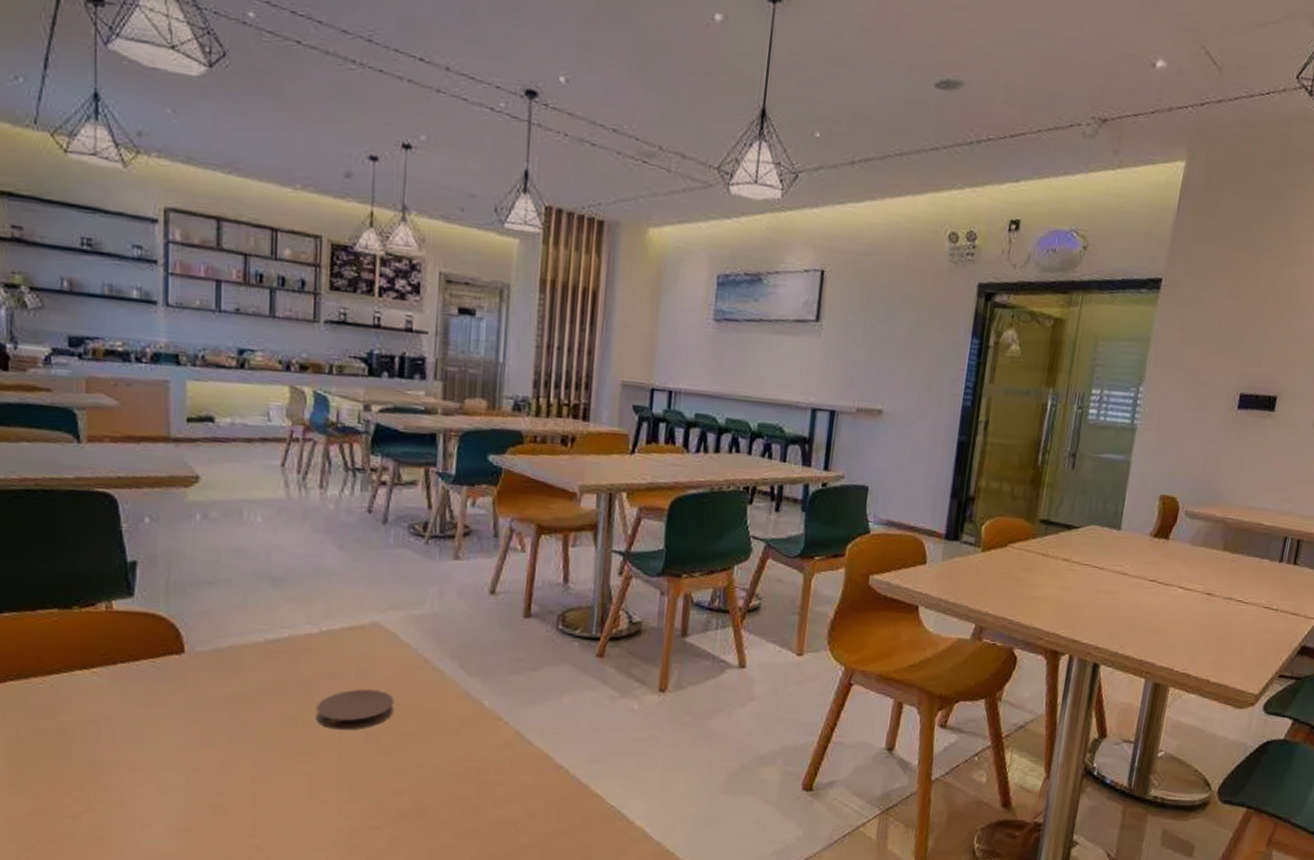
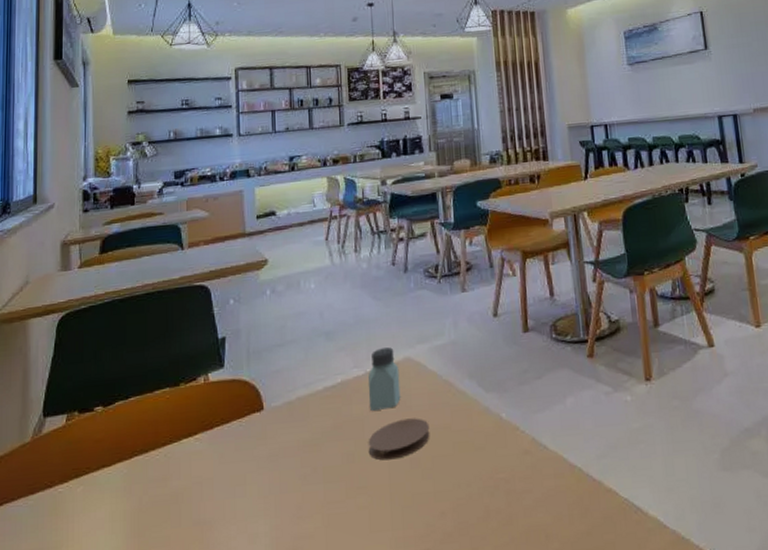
saltshaker: none [321,606,364,676] -> present [368,347,401,411]

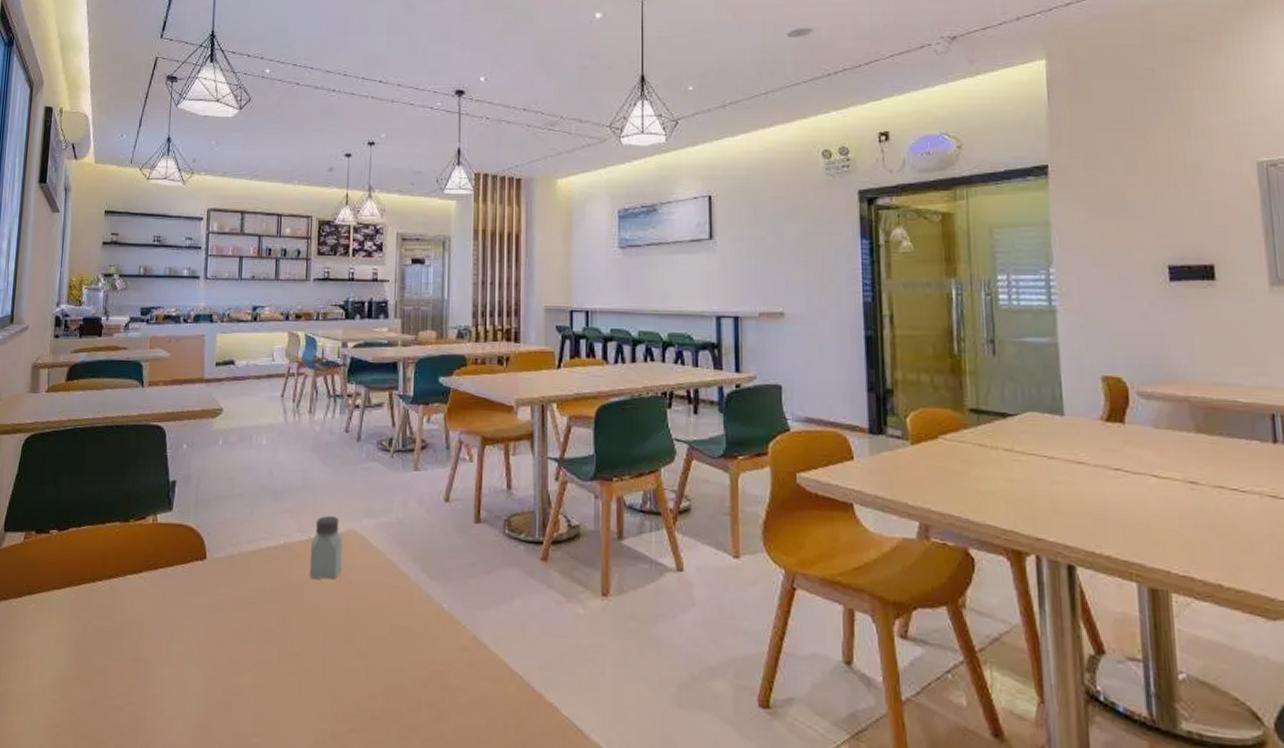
coaster: present [368,418,430,461] -> none [304,592,368,632]

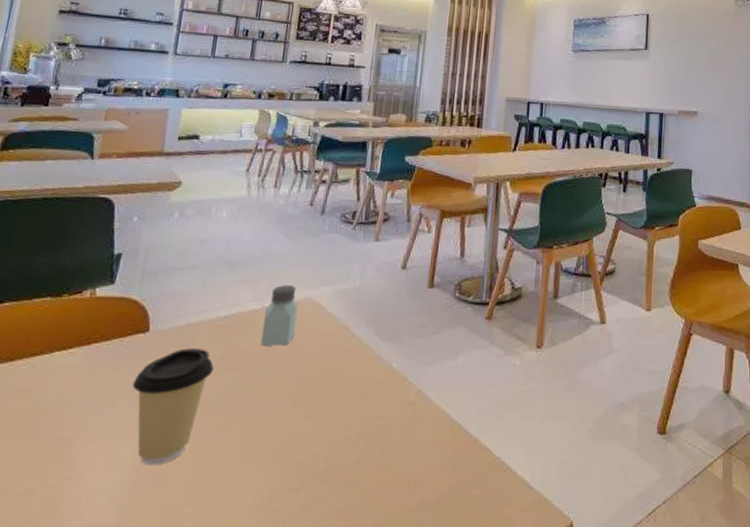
coffee cup: none [197,577,268,693] -> present [132,348,214,465]

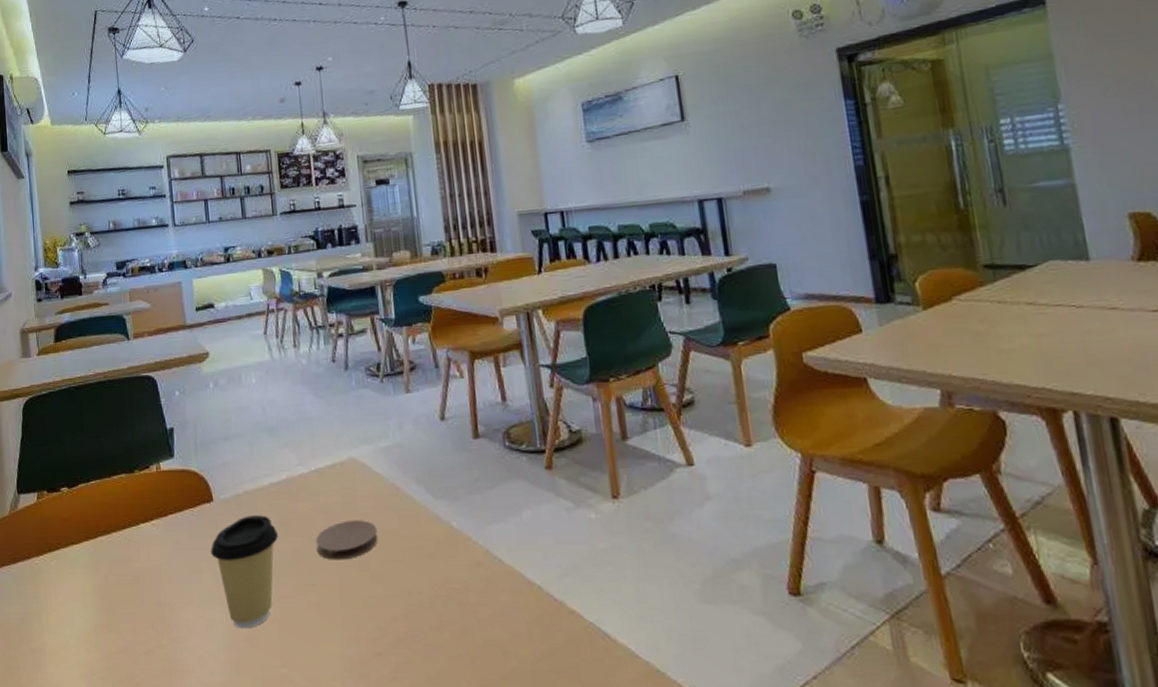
coaster: none [251,357,319,396] -> present [315,520,378,560]
saltshaker: present [261,285,299,346] -> none [312,447,347,509]

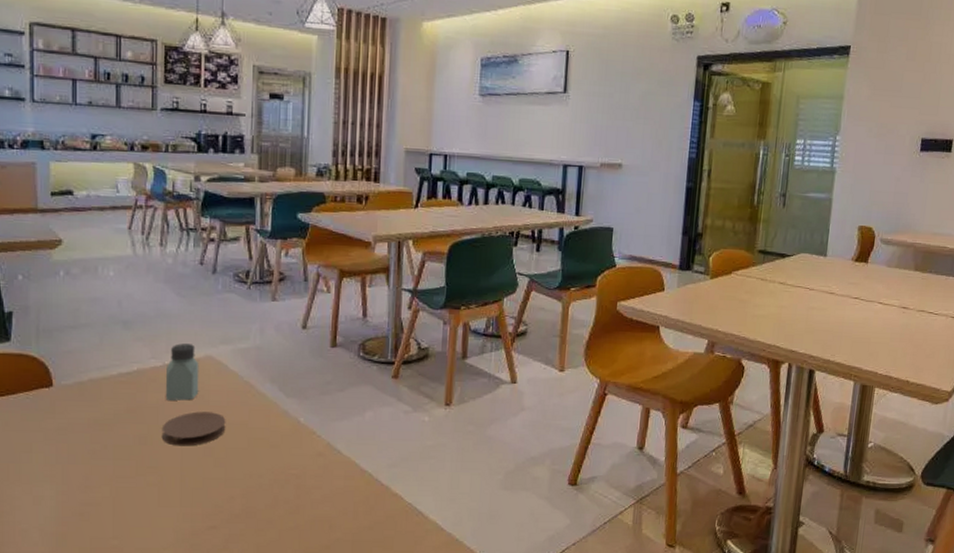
coffee cup: present [211,515,278,629] -> none [45,402,122,505]
saltshaker: none [312,447,347,509] -> present [165,343,199,401]

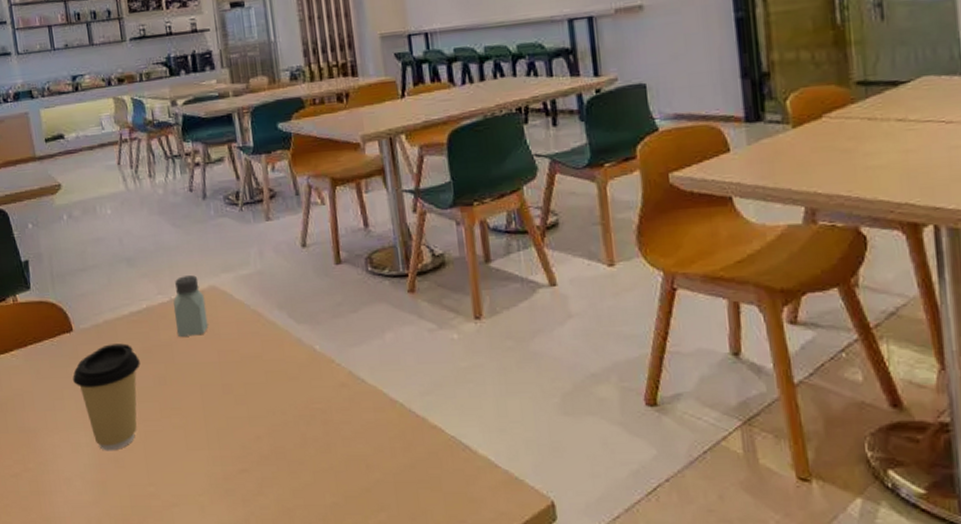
coffee cup: none [45,402,122,505] -> present [73,343,140,451]
coaster: present [161,411,226,446] -> none [178,346,241,385]

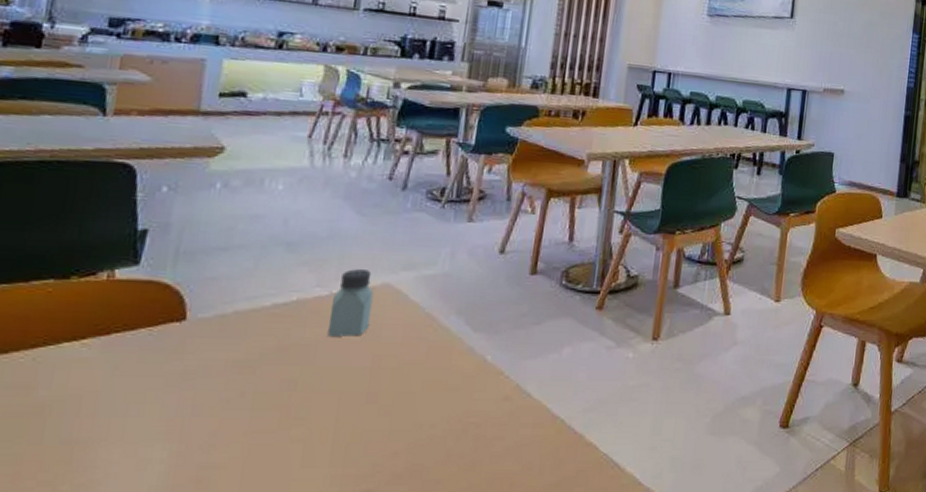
coffee cup: present [73,343,140,451] -> none [166,339,269,469]

